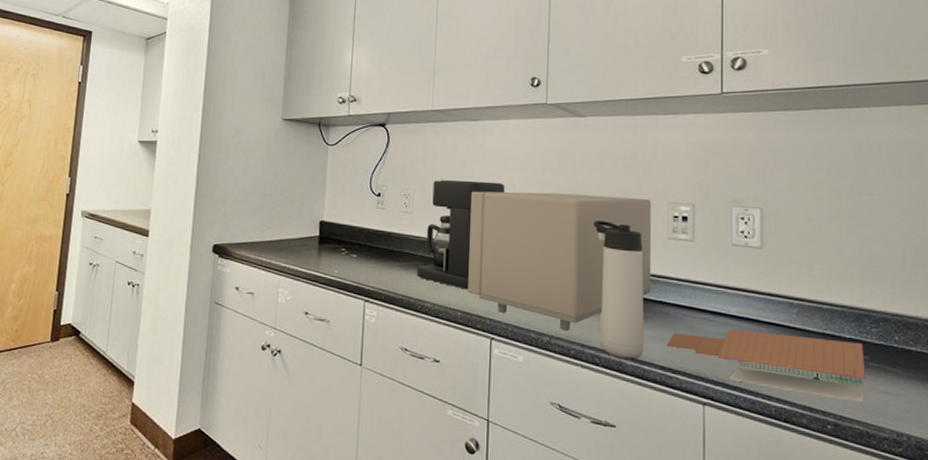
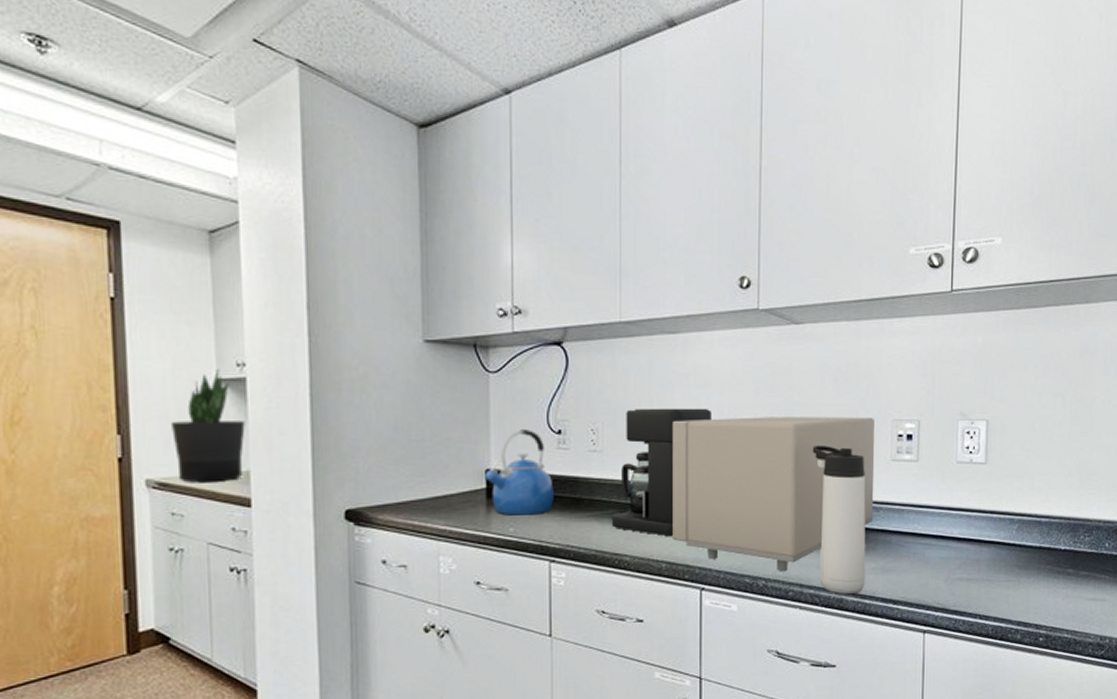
planter: none [103,133,152,216] -> present [171,369,246,483]
kettle: none [319,191,372,261] -> present [485,430,554,516]
papers: present [666,329,870,402] -> none [888,551,1081,611]

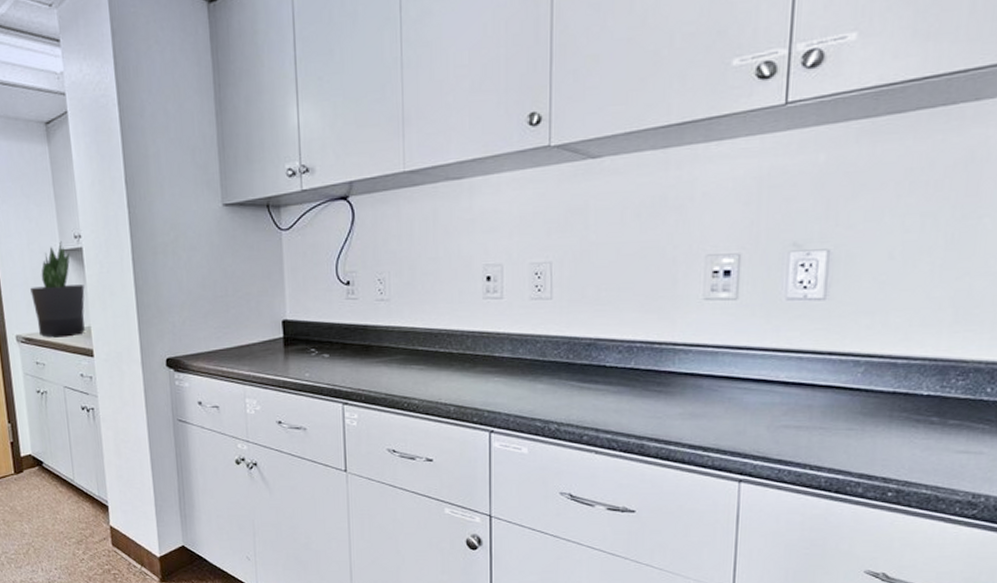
kettle: present [485,430,554,516] -> none [282,282,345,362]
coffee maker: present [611,408,711,537] -> none [399,253,499,381]
microwave: present [672,416,875,572] -> none [459,253,685,416]
thermos bottle: present [812,446,866,595] -> none [610,286,673,441]

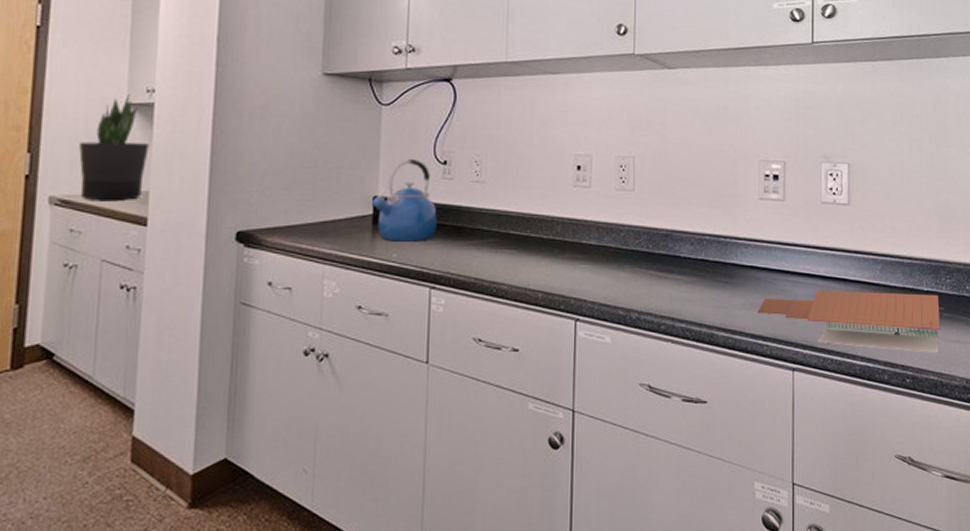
kettle: none [282,282,345,362] -> present [372,159,437,242]
papers: none [697,396,950,464] -> present [757,290,944,353]

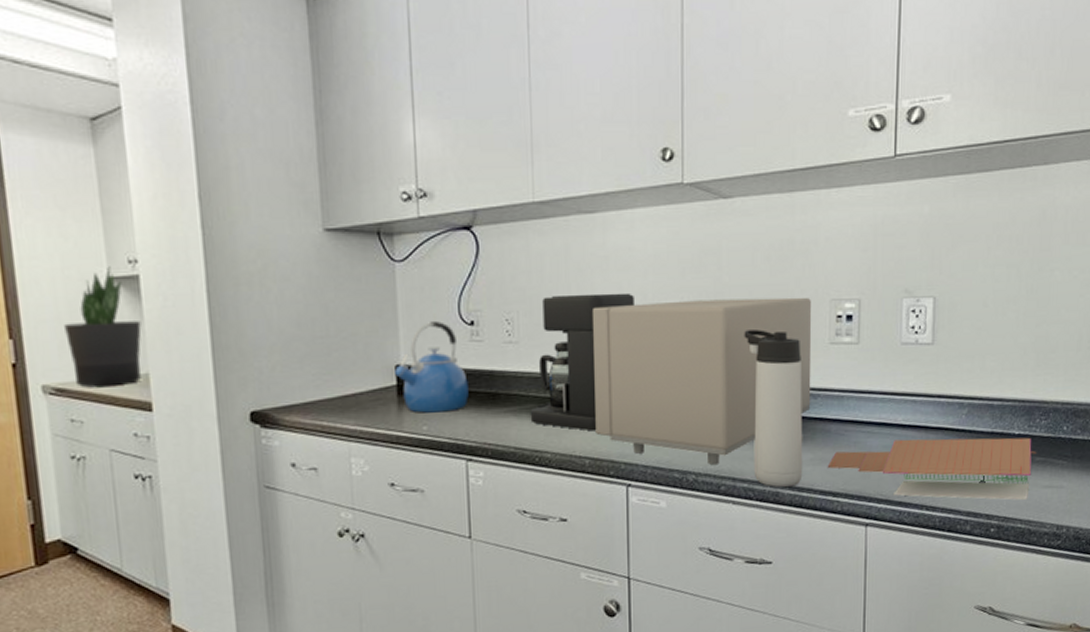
coffee maker: none [491,142,589,267] -> present [530,292,634,432]
microwave: none [549,154,743,305] -> present [593,297,812,466]
thermos bottle: none [684,183,736,330] -> present [744,329,803,488]

